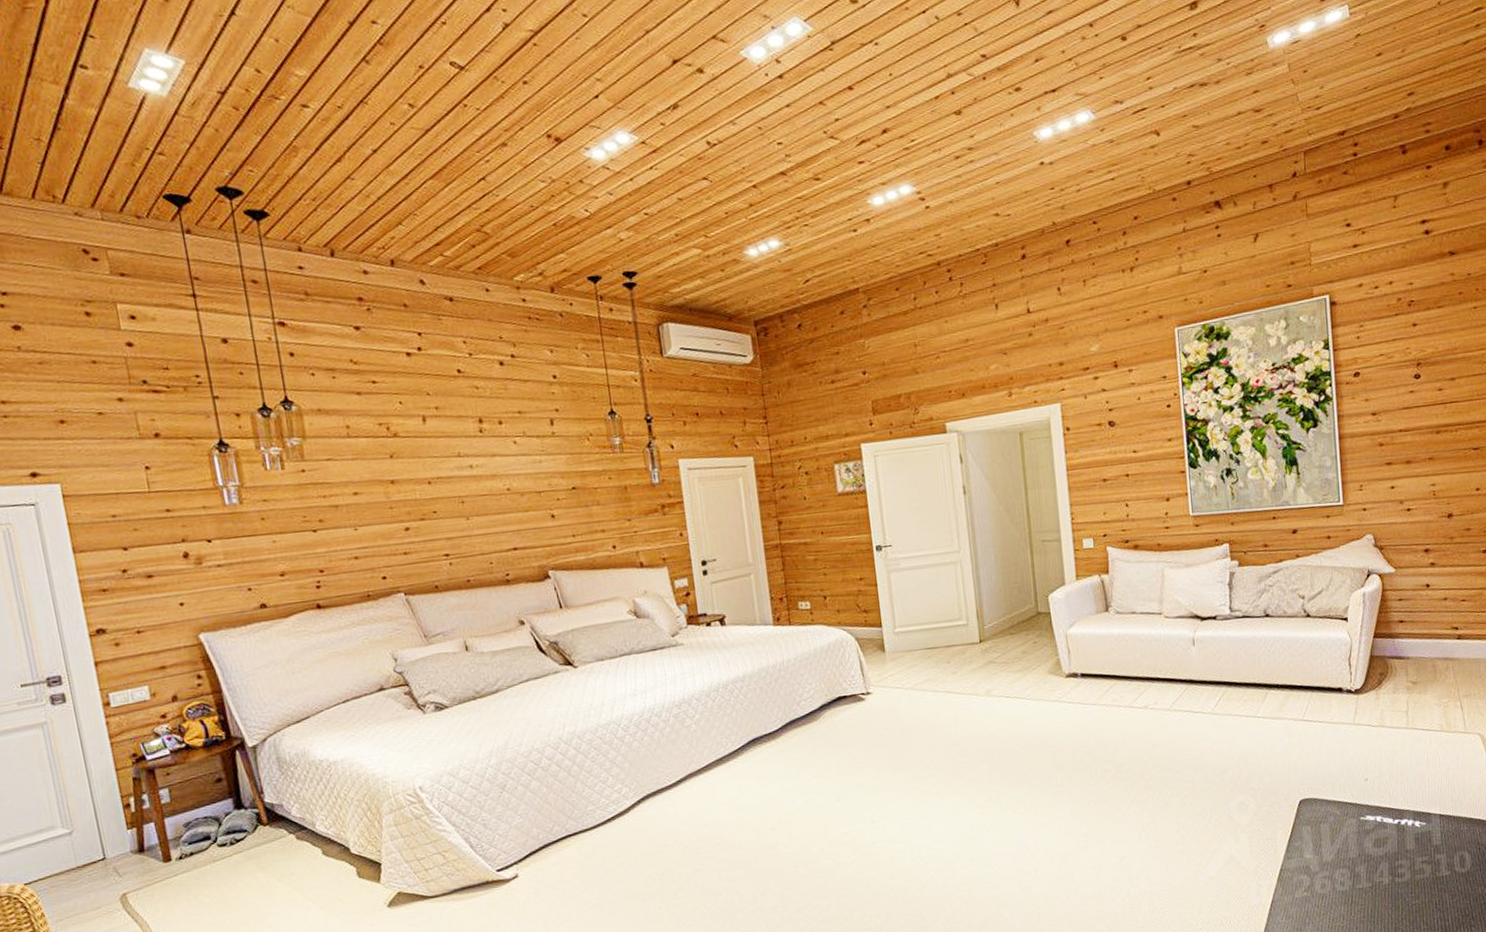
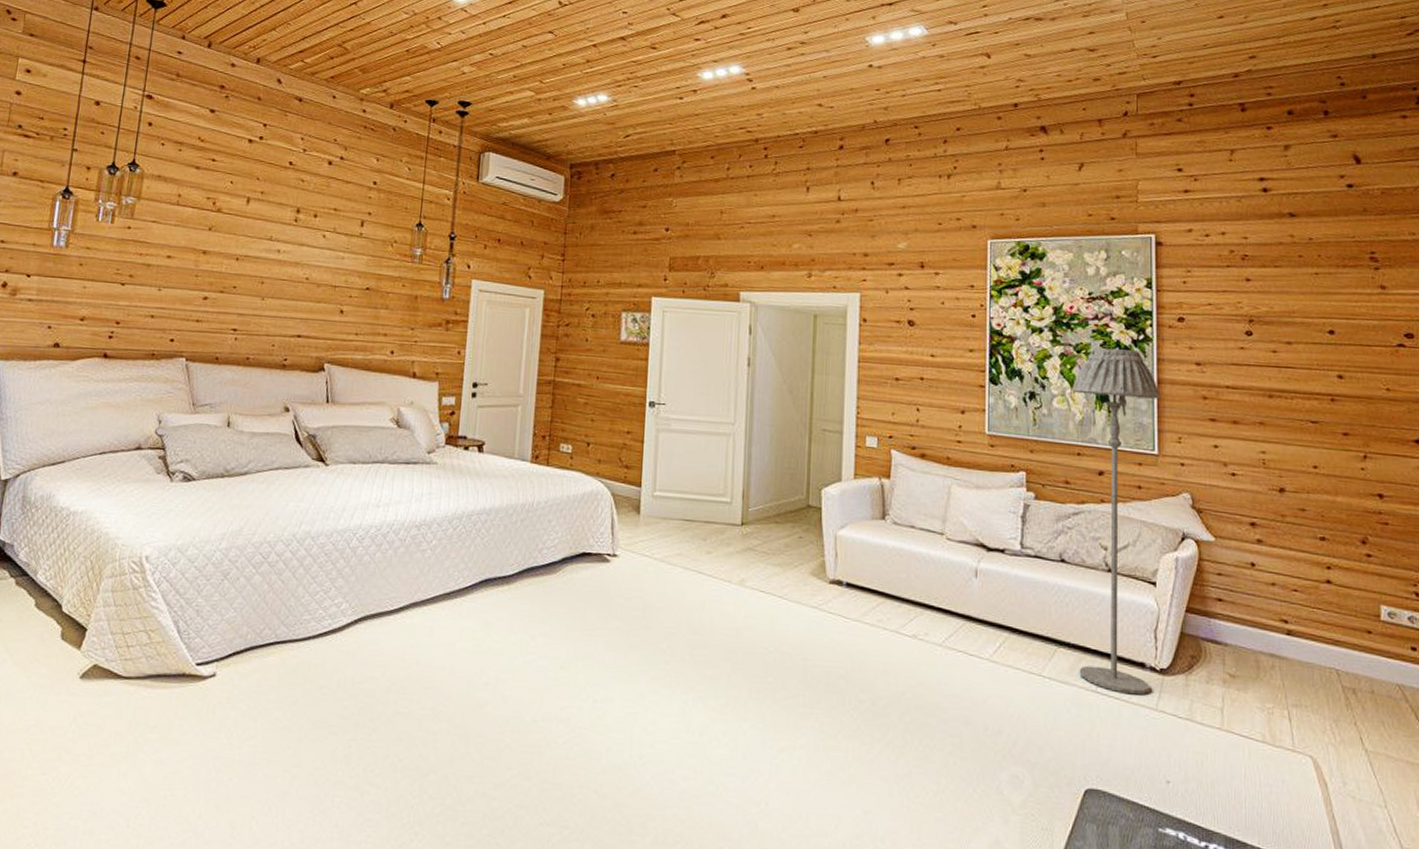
floor lamp: none [1263,411,1348,717] -> present [1072,348,1160,695]

